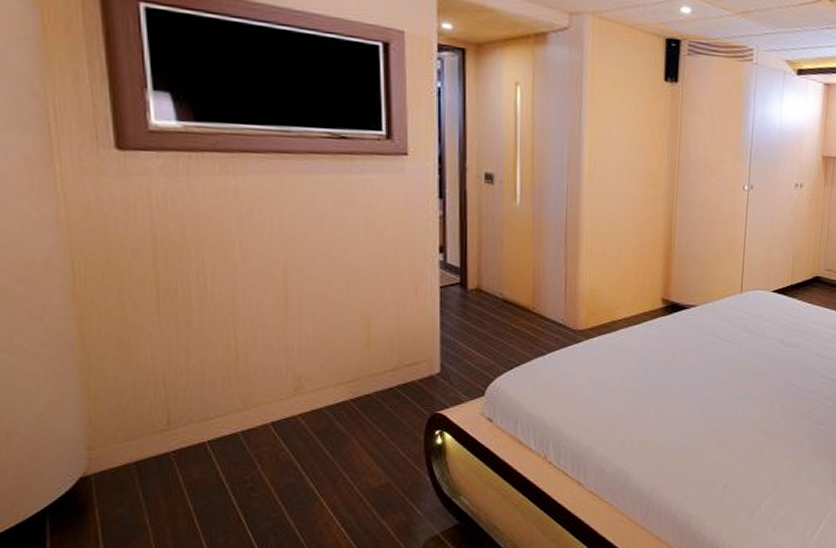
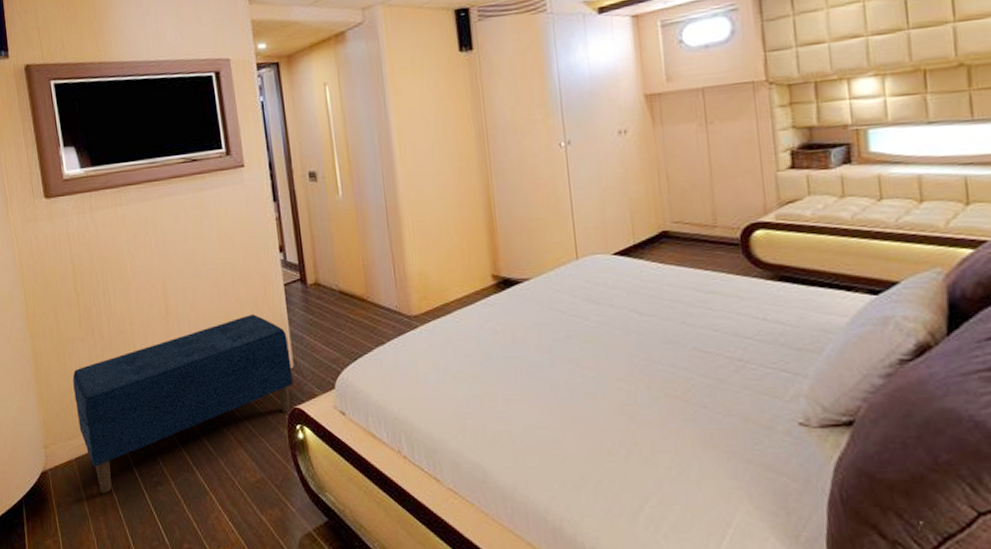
bench: none [140,315,438,501] -> present [72,314,293,494]

